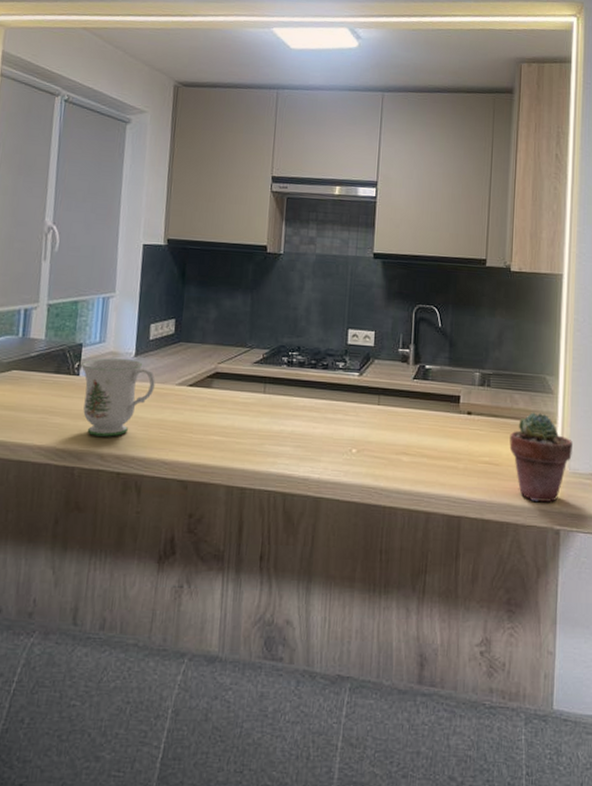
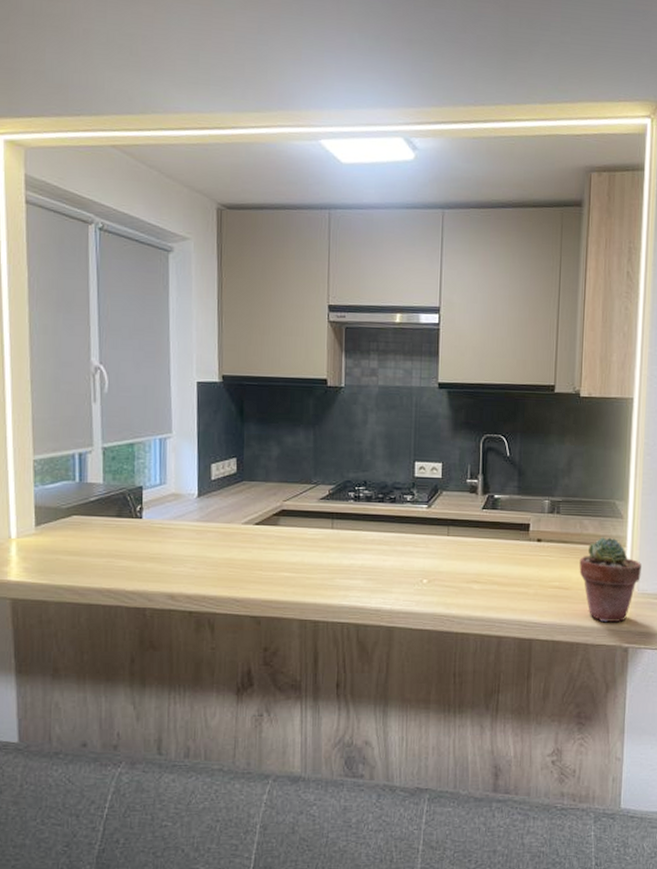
mug: present [81,358,155,437] -> none [144,500,221,578]

